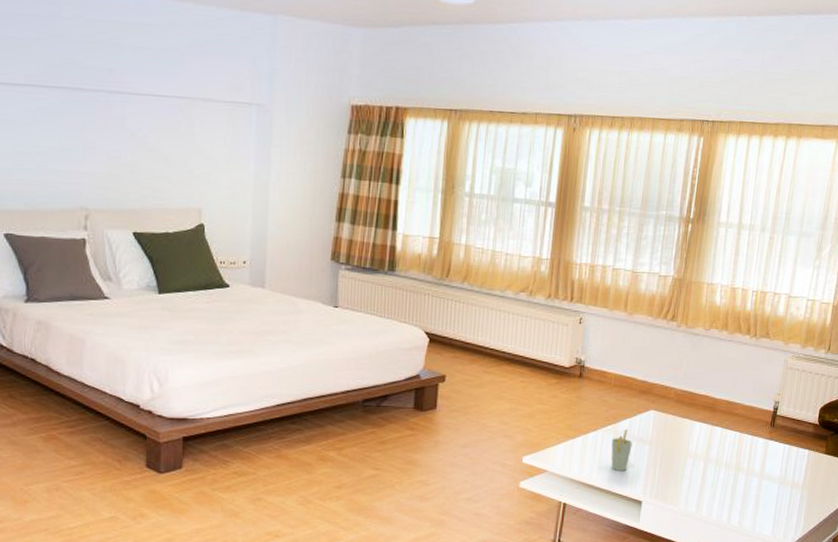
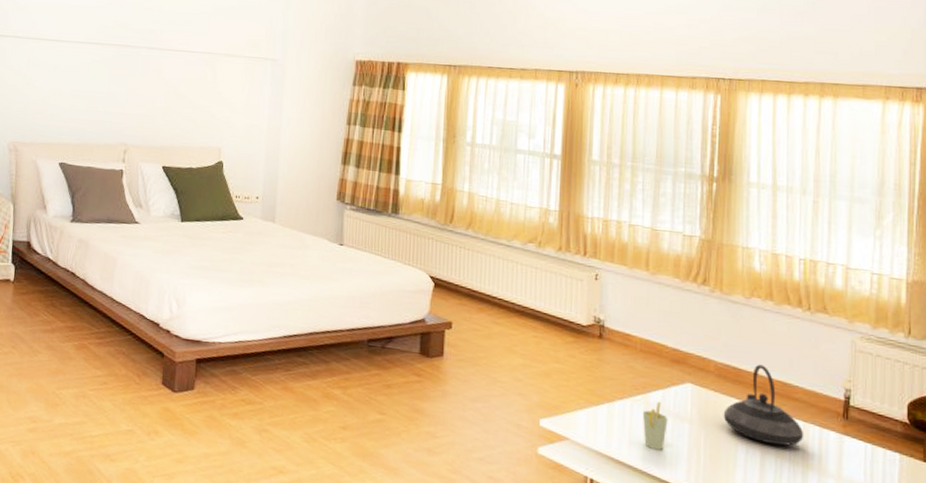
teapot: none [677,387,740,455] -> present [723,364,804,446]

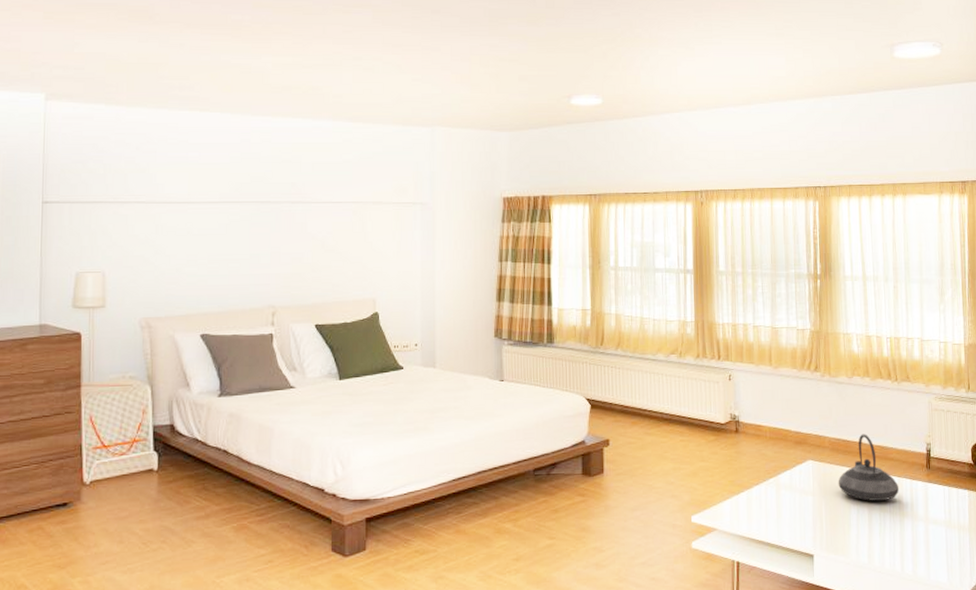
cup: present [642,402,668,451] -> none [775,481,796,525]

